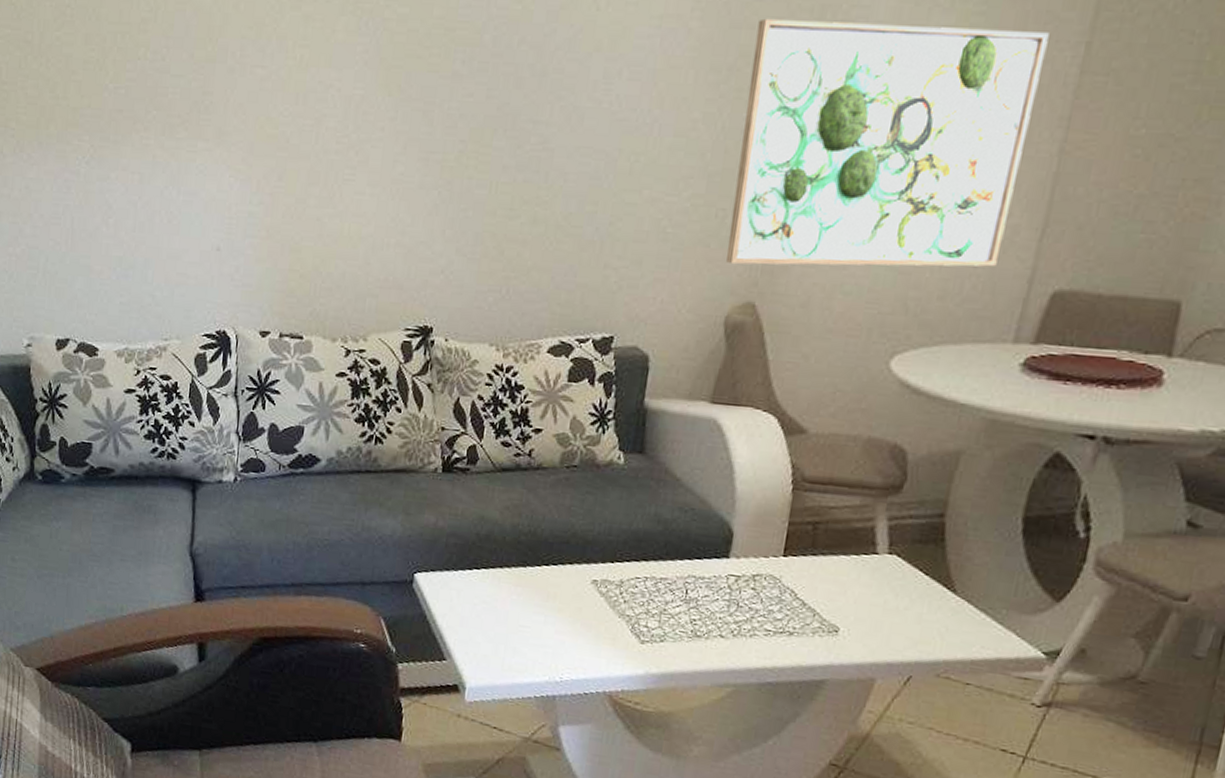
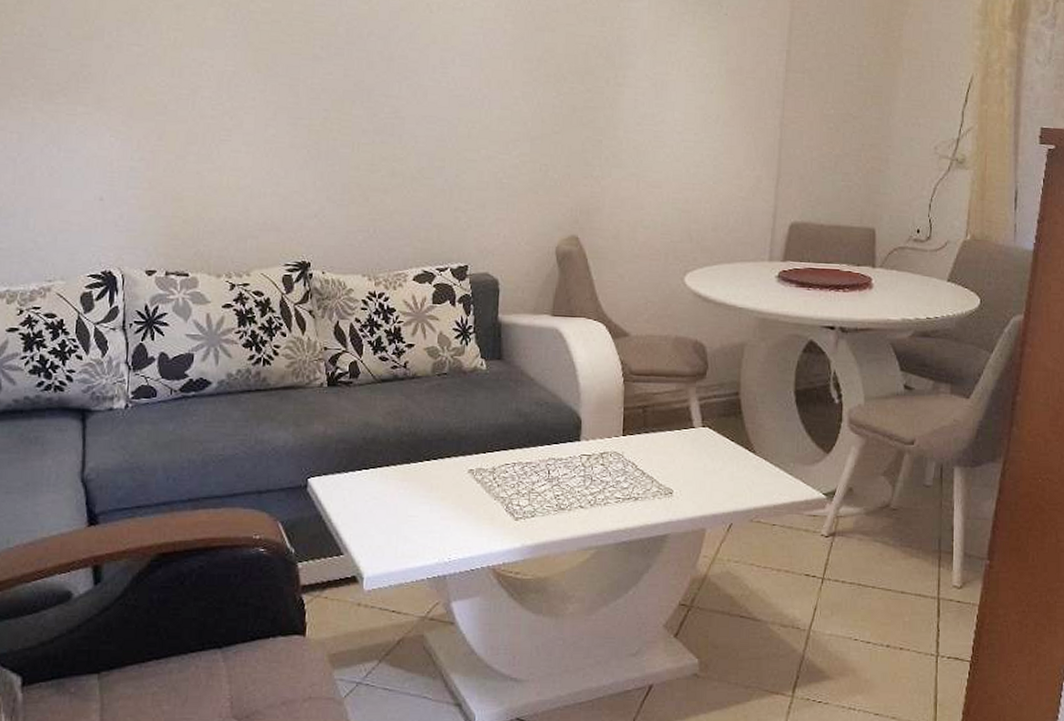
wall art: present [725,18,1049,267] -> none [551,24,762,207]

